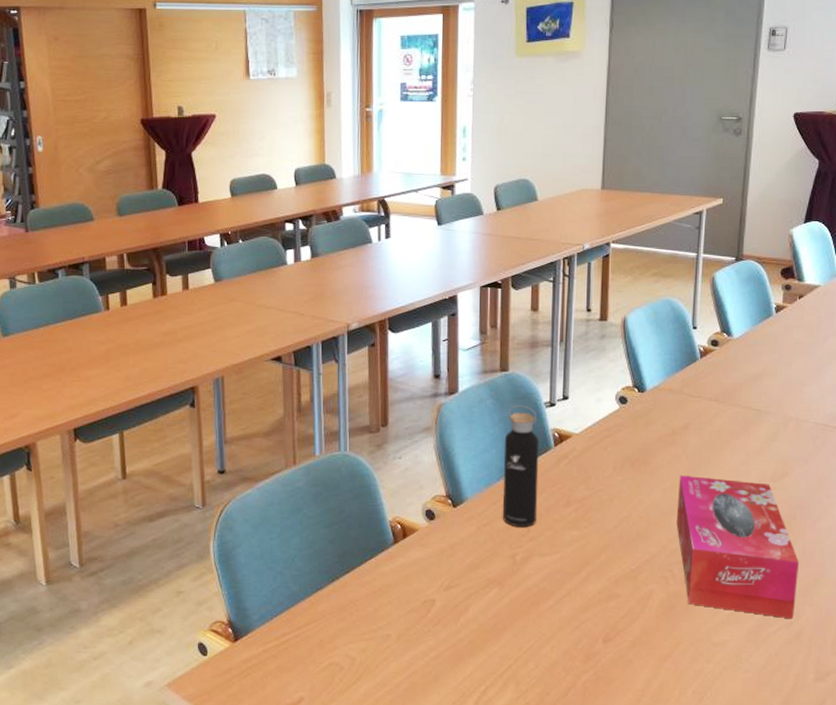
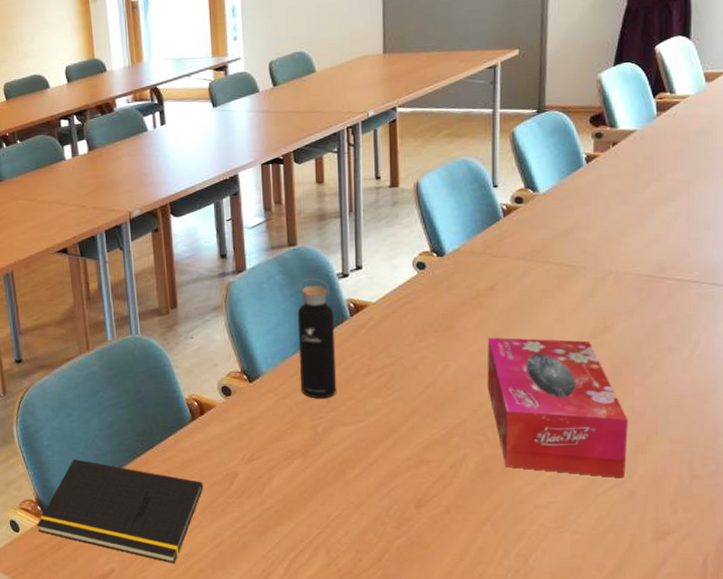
notepad: none [227,578,400,694] -> present [37,459,204,564]

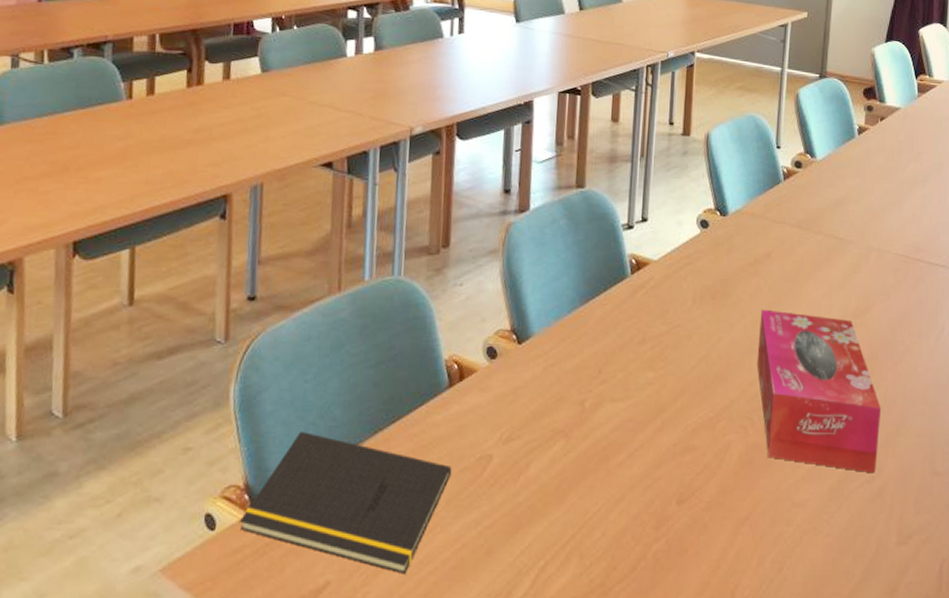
water bottle: present [297,278,337,399] -> none [573,226,615,368]

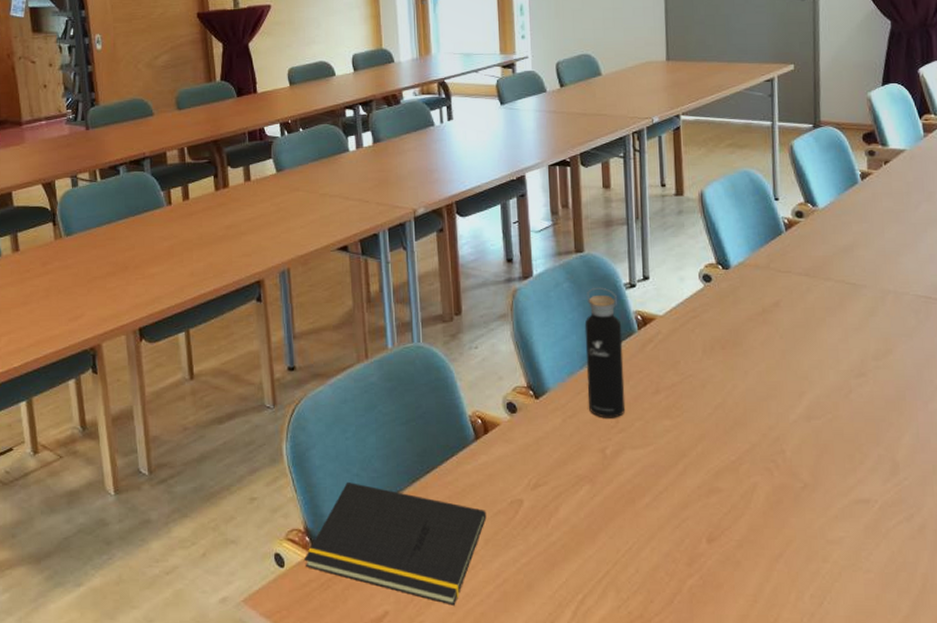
water bottle: none [573,226,615,368] -> present [584,287,626,418]
tissue box: present [757,309,881,474] -> none [774,356,915,512]

